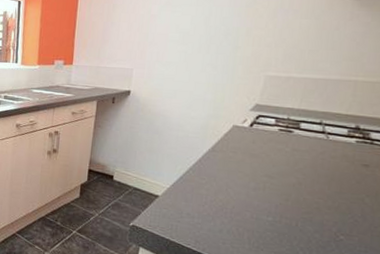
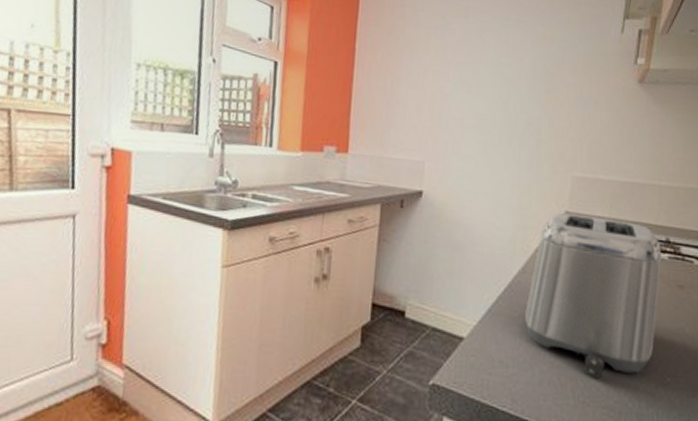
toaster: none [211,105,349,232] -> present [525,212,661,379]

